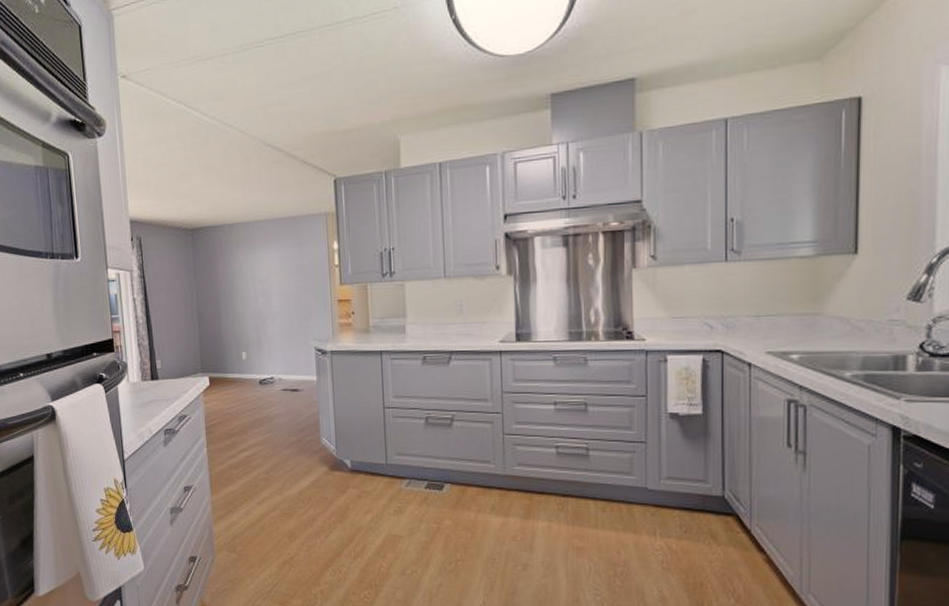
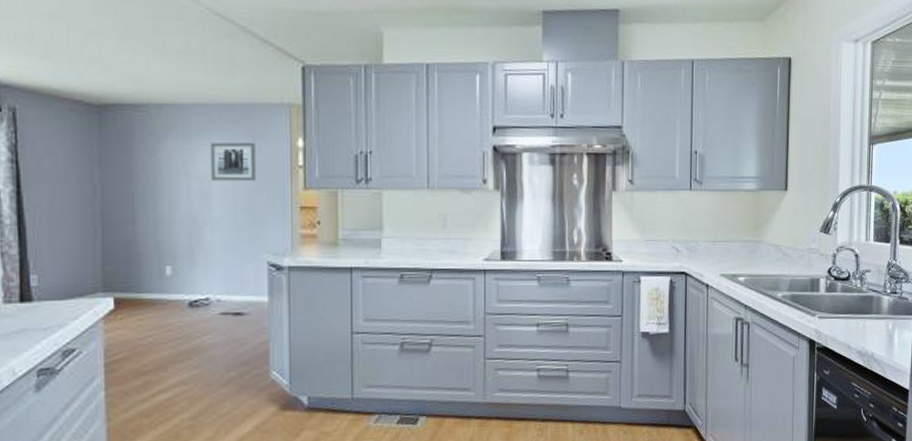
wall art: none [268,248,304,283] -> present [210,142,257,182]

